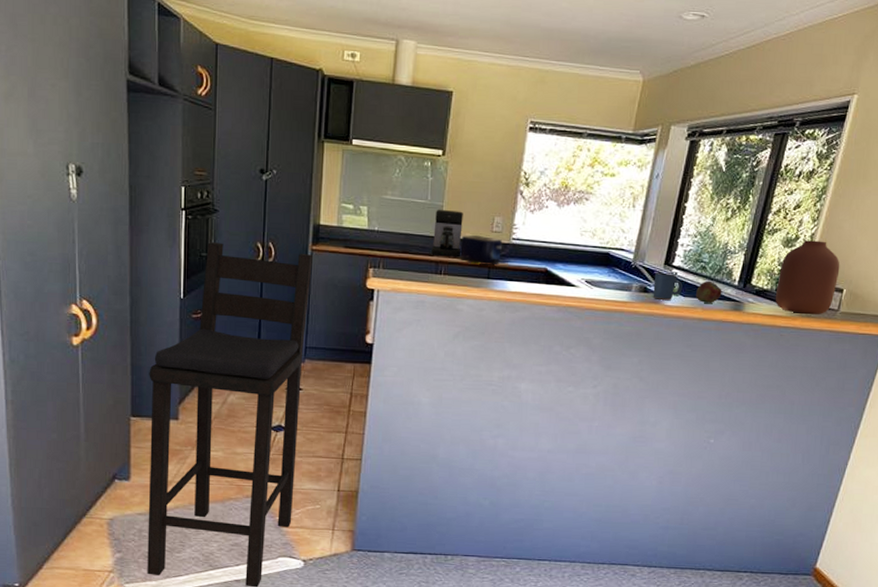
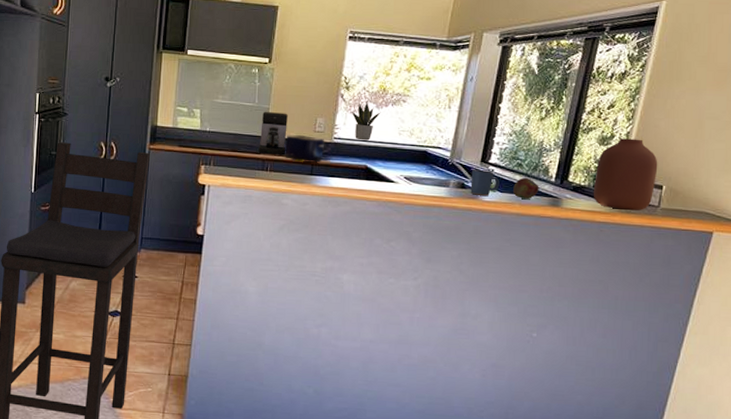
potted plant: none [532,199,562,242] -> present [352,101,381,141]

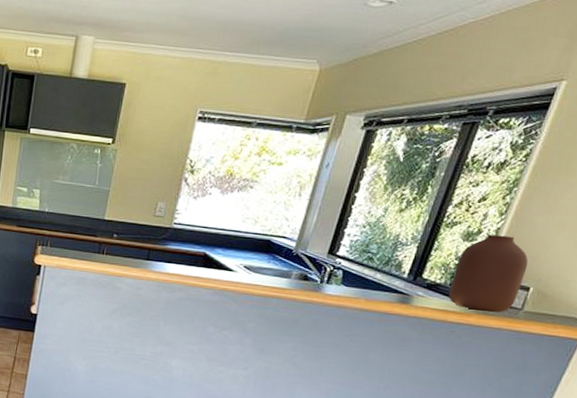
coffee maker: present [258,111,288,156] -> none [95,193,128,239]
toaster: present [284,135,325,163] -> none [121,218,165,248]
potted plant: present [352,101,381,141] -> none [195,186,225,227]
mug: present [470,170,500,197] -> none [313,262,346,290]
fruit: present [513,177,539,200] -> none [359,271,389,296]

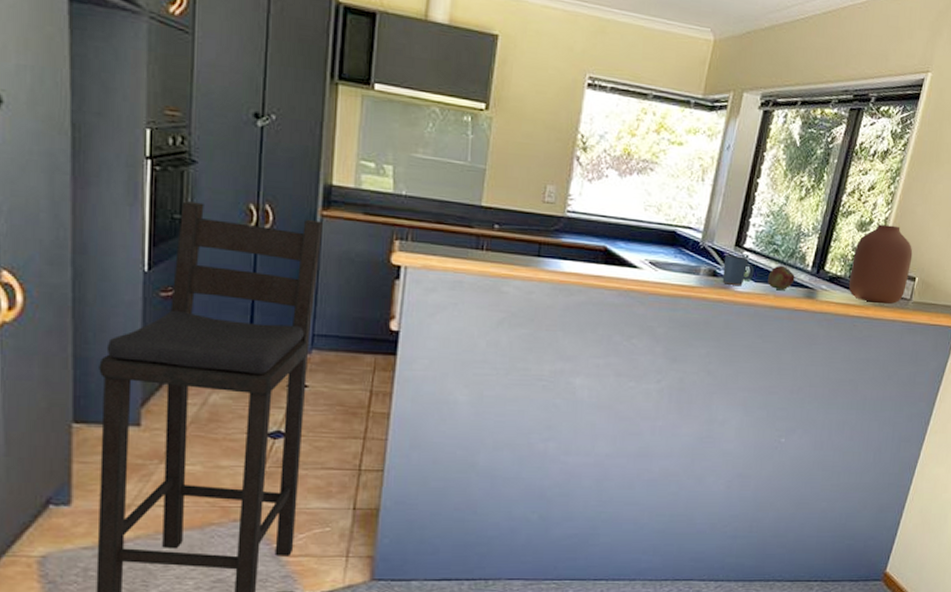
mug: none [313,262,346,290] -> present [722,255,754,287]
fruit: none [359,271,389,296] -> present [768,265,795,291]

